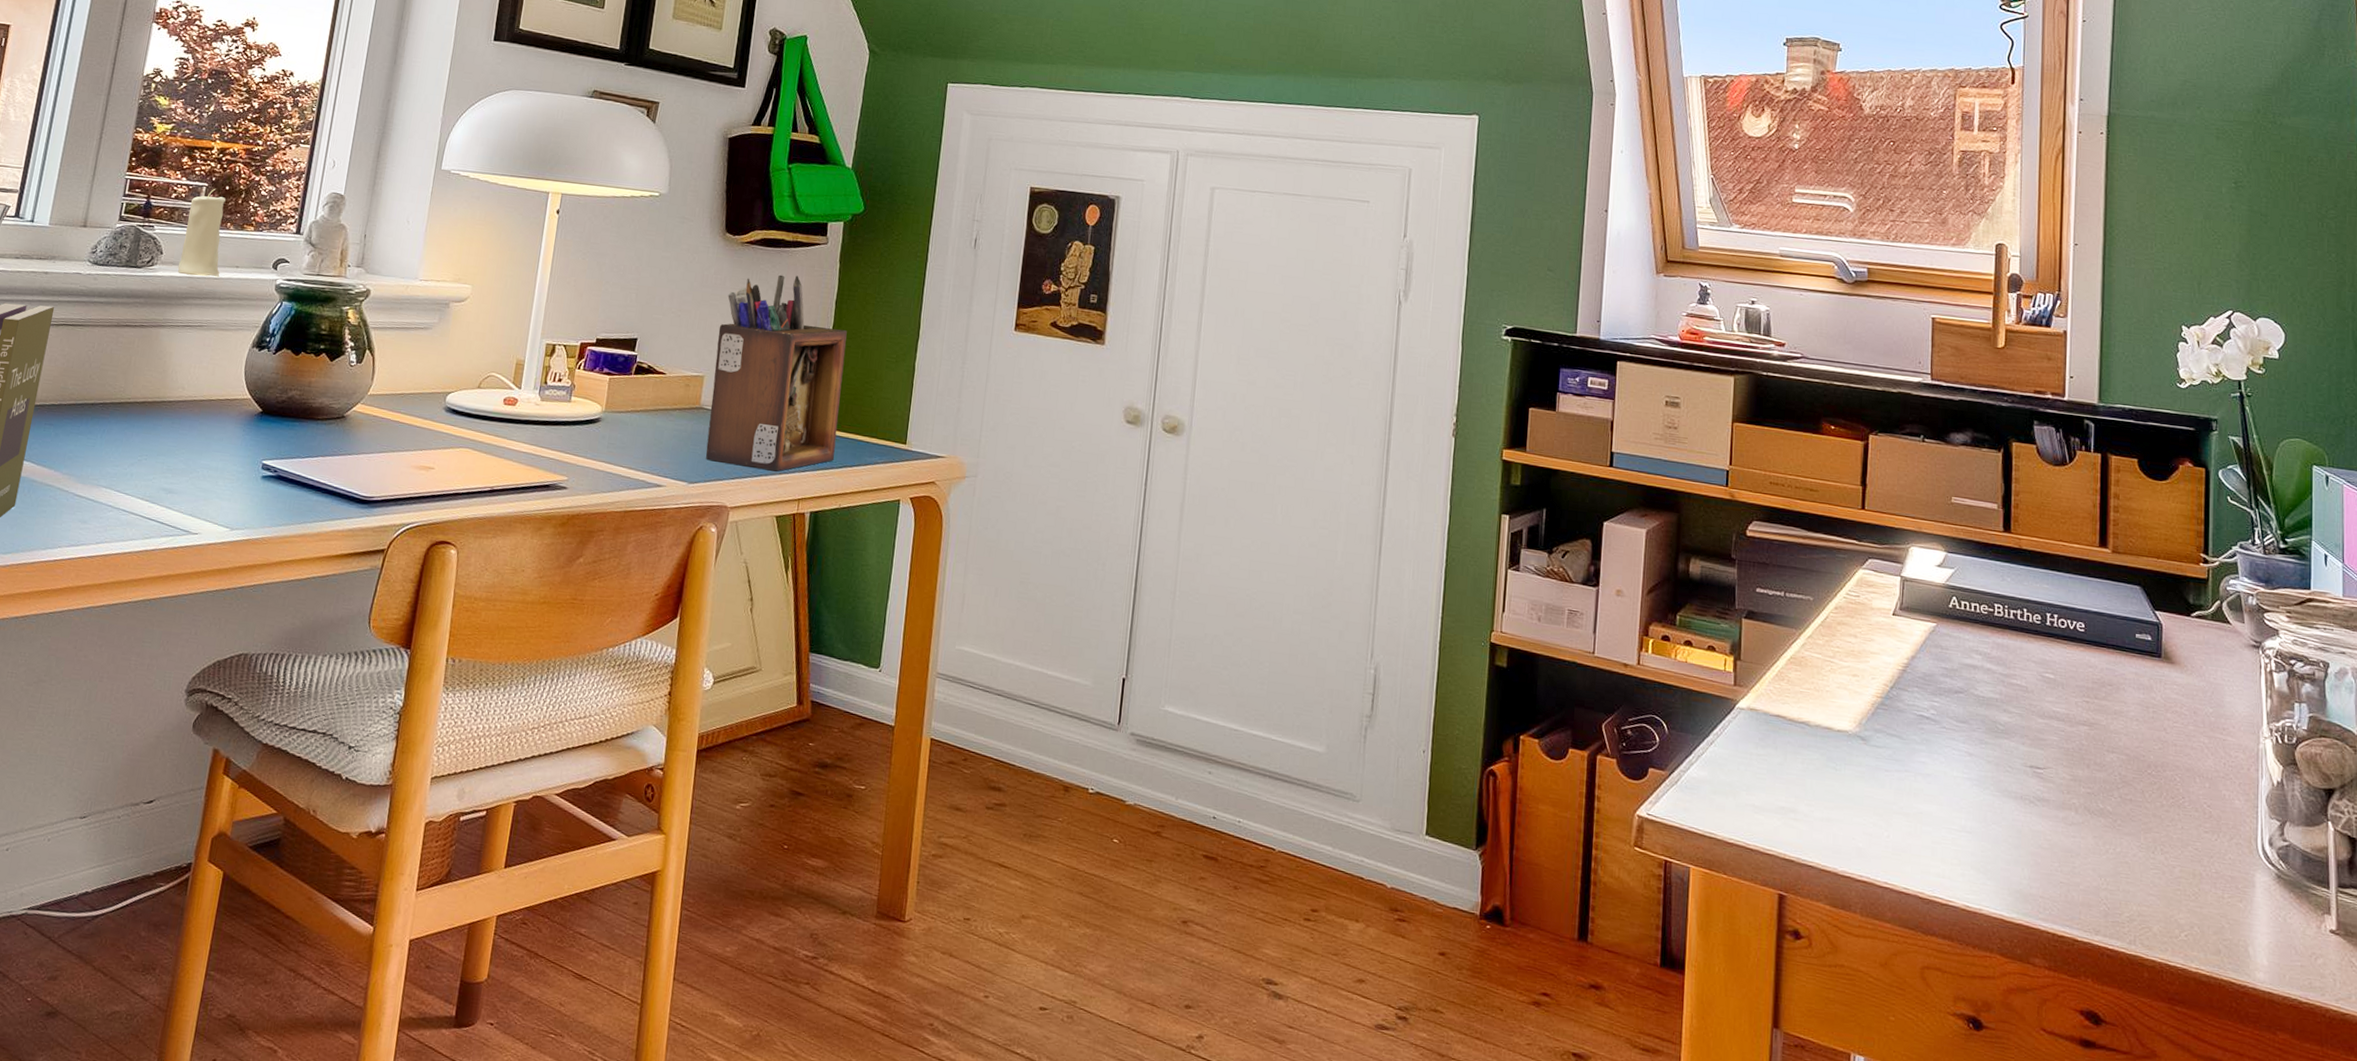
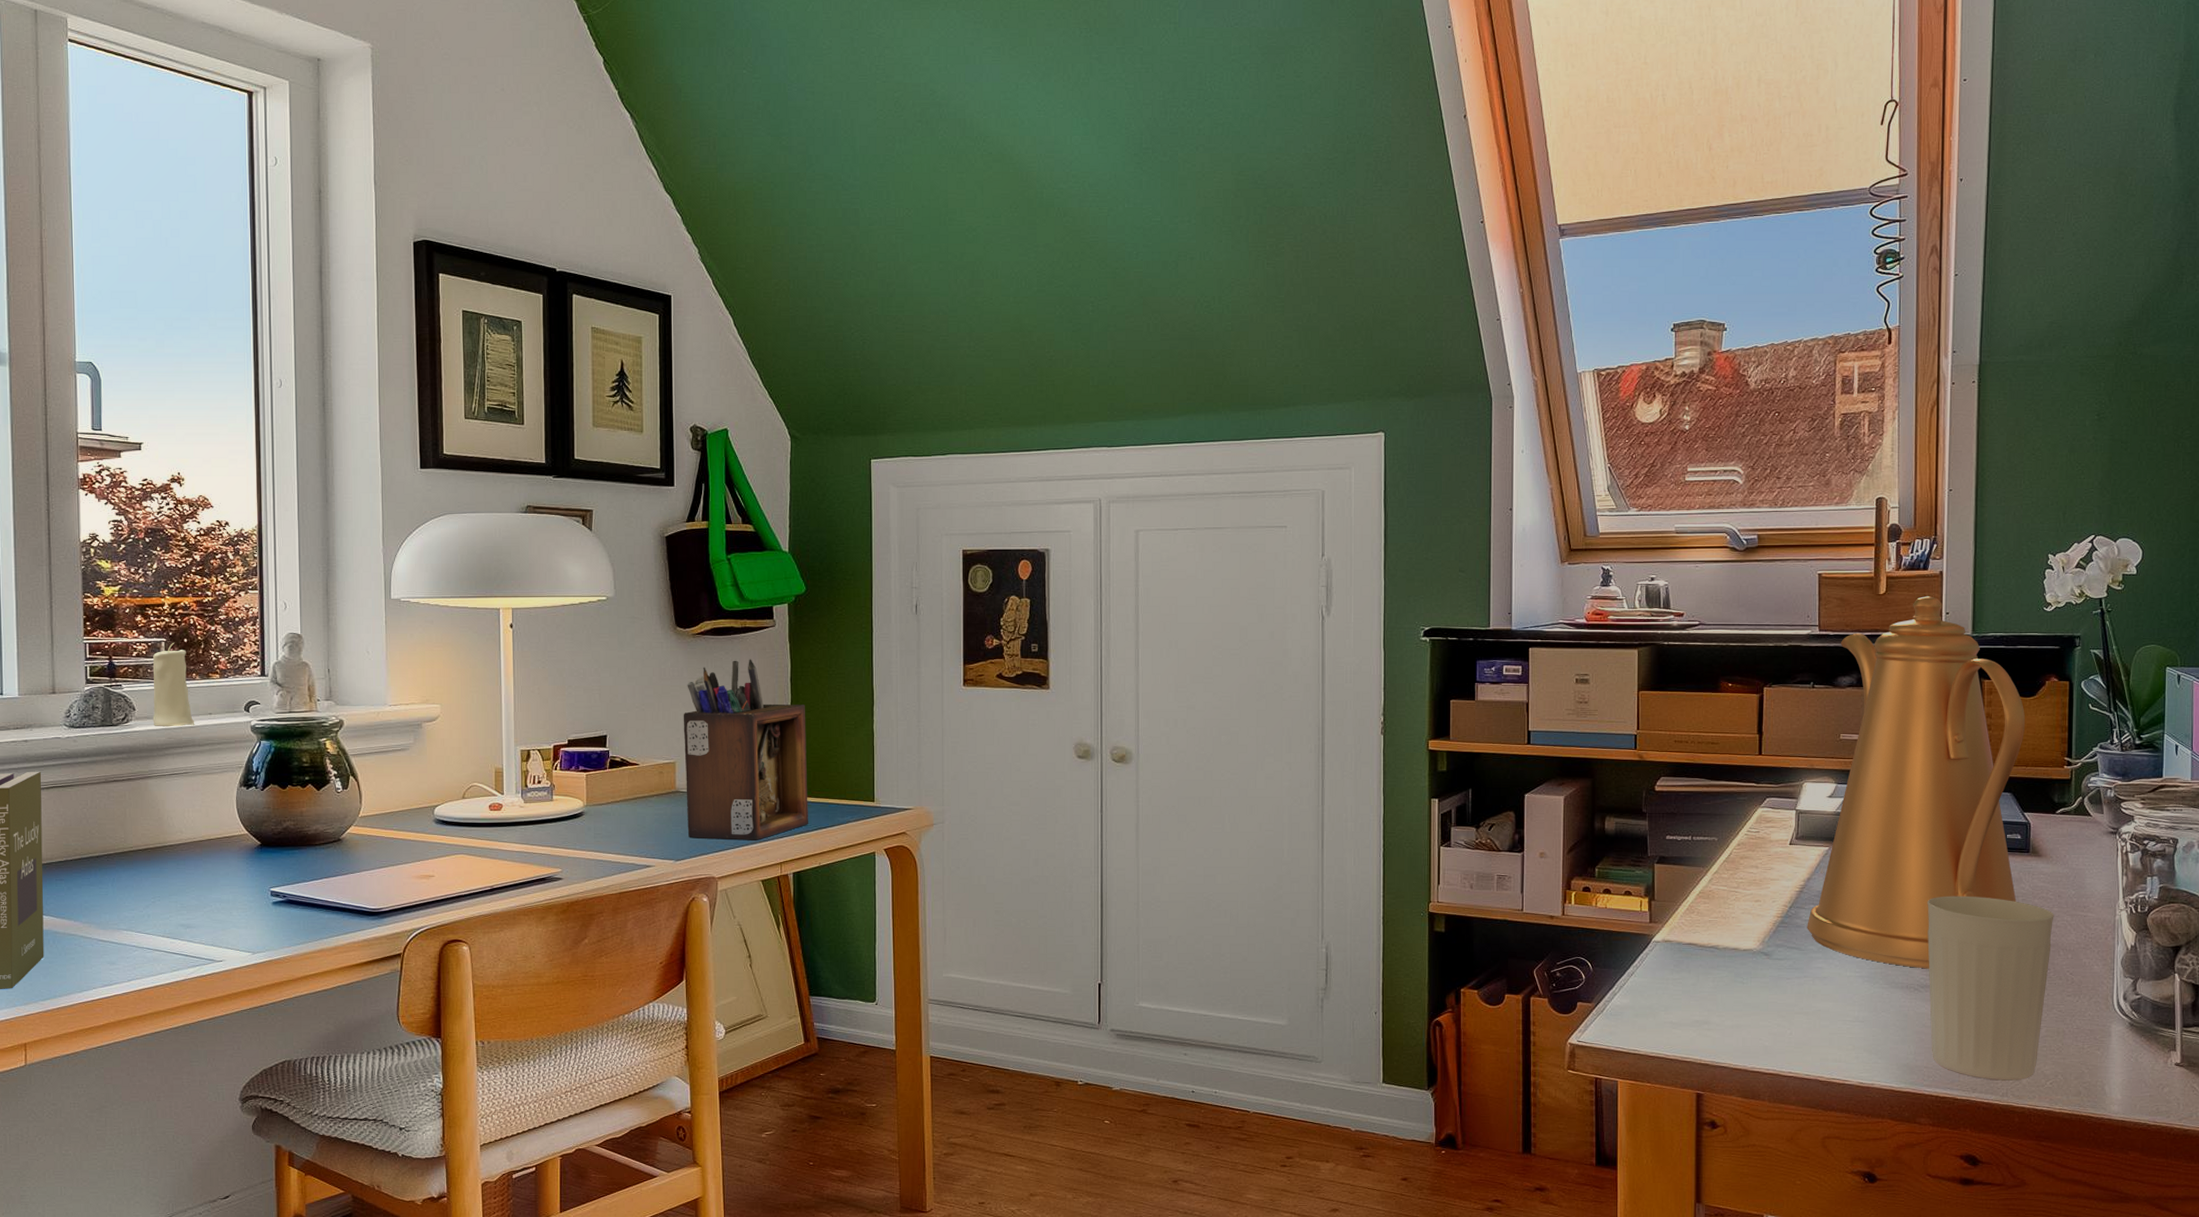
coffee pot: none [1909,355,2157,780] -> present [1807,596,2026,969]
cup: none [2045,696,2189,927] -> present [1927,896,2054,1081]

